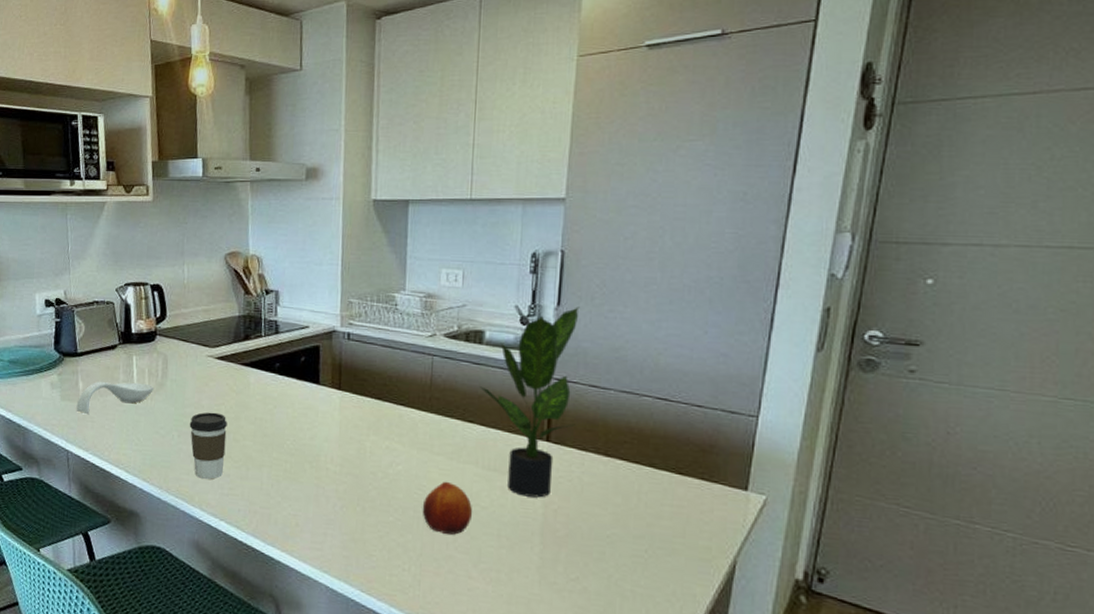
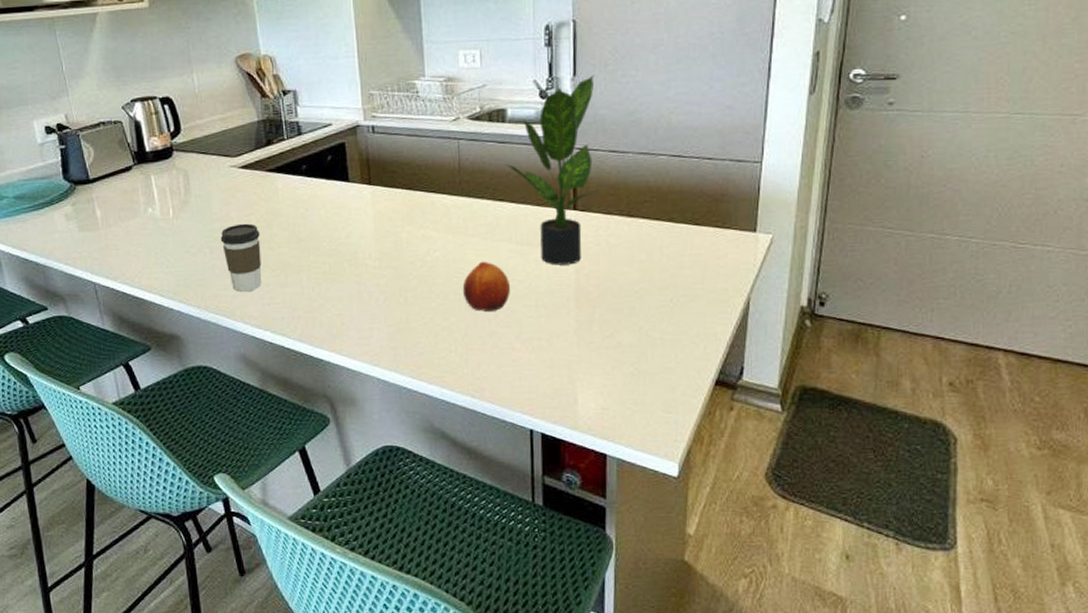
spoon rest: present [76,381,154,414] -> none [96,202,178,242]

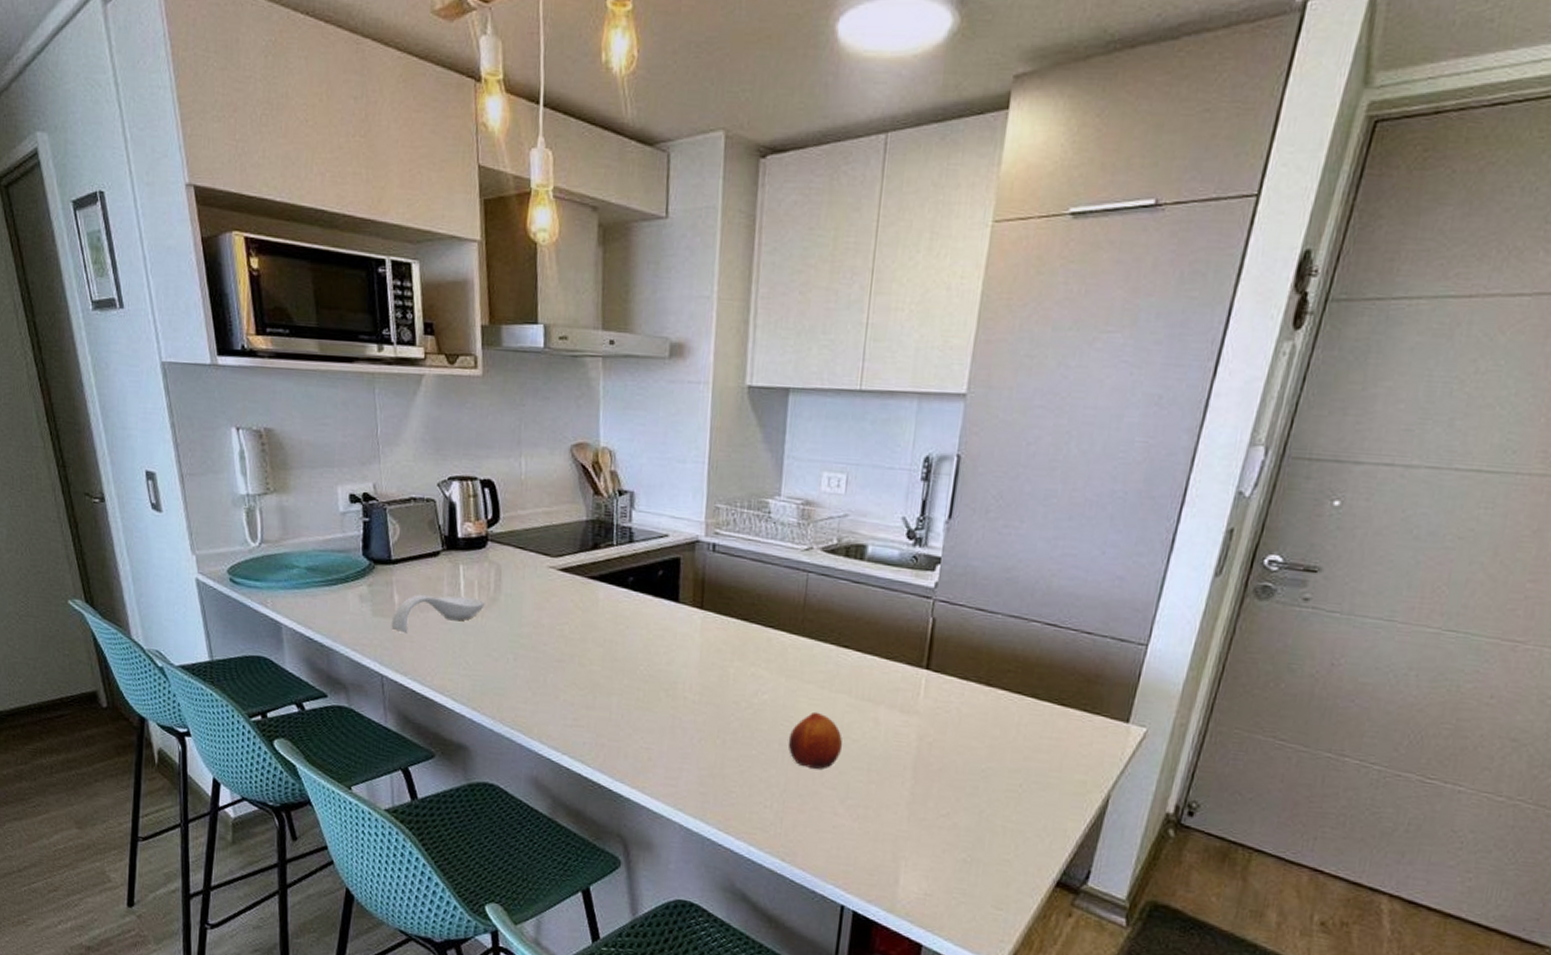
spoon rest: none [96,202,178,242] -> present [391,594,485,632]
coffee cup: present [220,223,262,292] -> none [527,632,572,709]
potted plant: present [507,75,599,265] -> none [858,520,973,730]

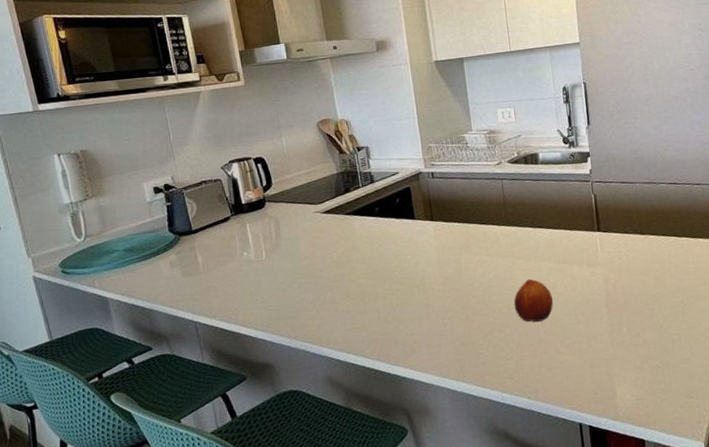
spoon rest: present [391,594,485,632] -> none [198,246,270,285]

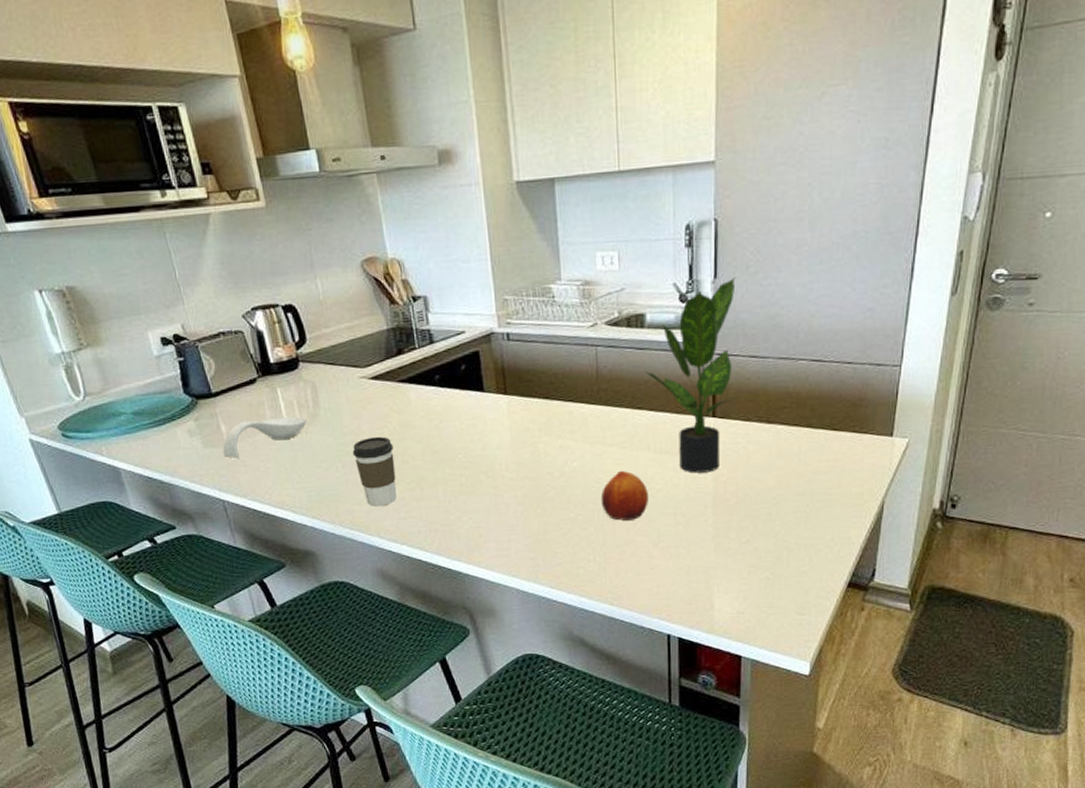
spoon rest: none [198,246,270,285] -> present [222,416,307,458]
coffee cup: none [307,260,344,321] -> present [352,436,396,506]
potted plant: none [542,124,616,278] -> present [645,277,739,473]

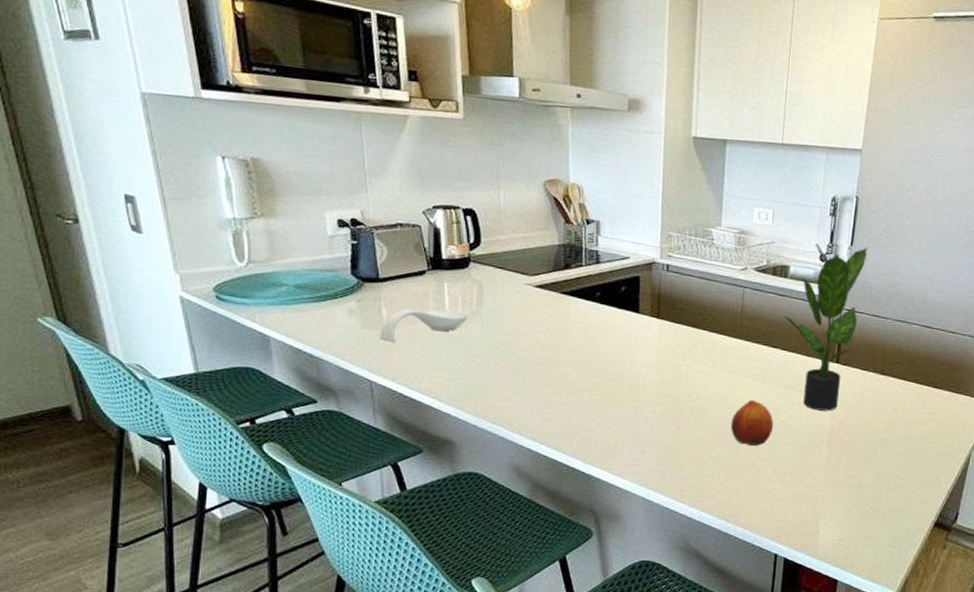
coffee cup: present [352,436,396,506] -> none [507,340,547,405]

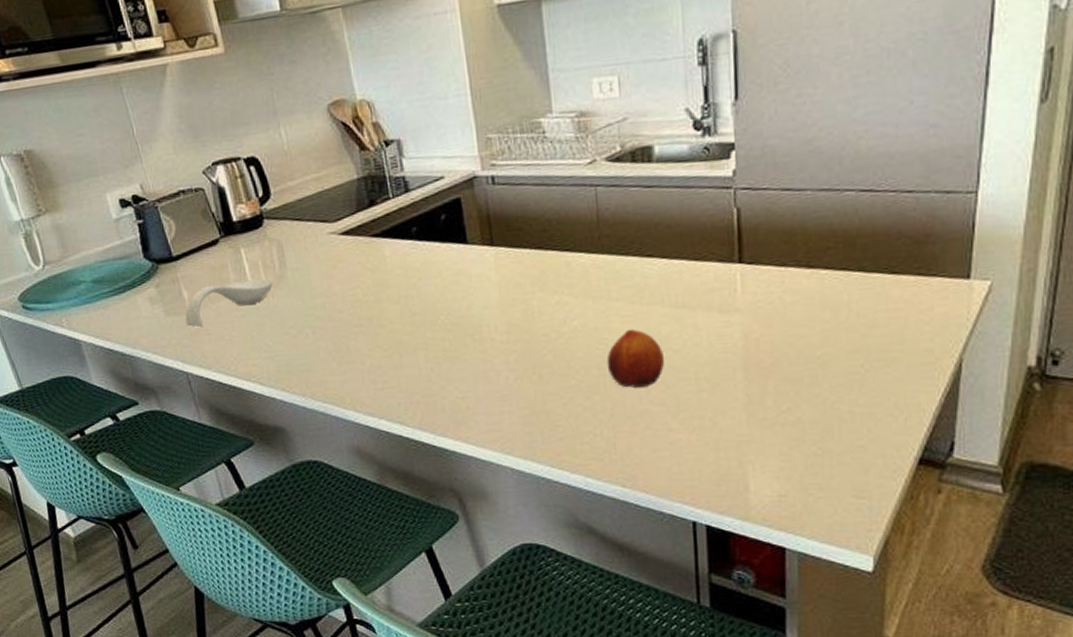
potted plant: present [784,247,868,411] -> none [655,97,770,330]

